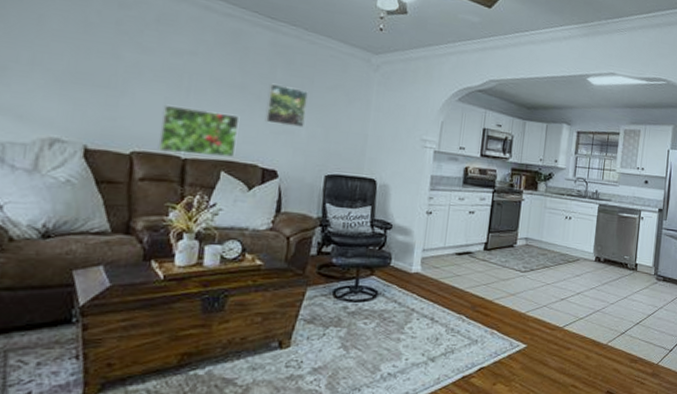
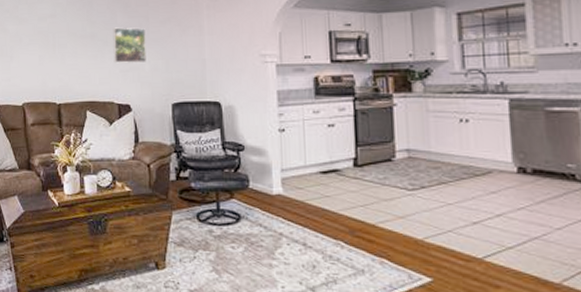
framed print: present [157,104,240,157] -> none [39,60,95,101]

